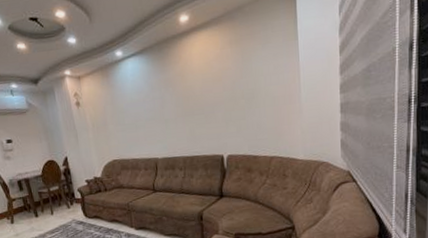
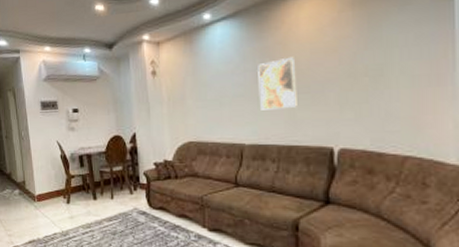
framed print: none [163,85,195,130] -> present [258,56,297,110]

